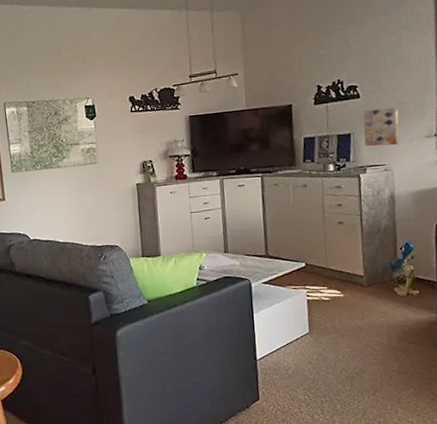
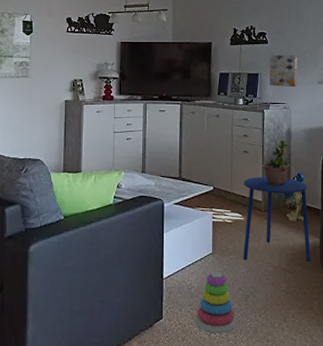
stacking toy: none [295,352,342,415] -> present [196,272,236,333]
side table: none [340,248,427,339] -> present [243,176,311,262]
potted plant: none [362,205,395,258] -> present [263,138,289,185]

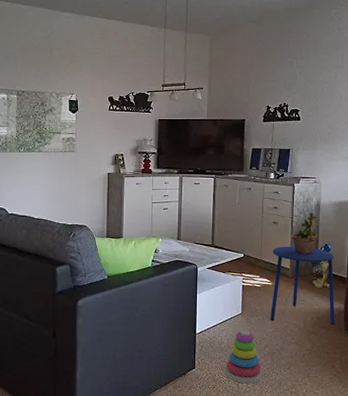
wall art: present [269,55,298,88] -> none [300,131,330,163]

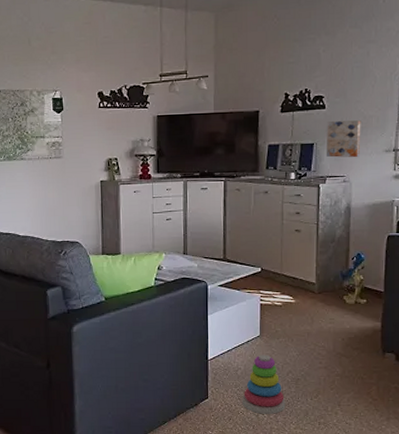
side table: present [270,246,335,325] -> none [294,257,370,346]
potted plant: present [291,211,318,254] -> none [317,215,348,266]
wall art: none [300,131,330,163] -> present [326,120,361,158]

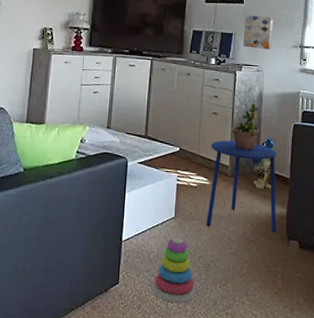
side table: none [294,257,370,346] -> present [206,140,277,233]
potted plant: none [317,215,348,266] -> present [232,101,259,151]

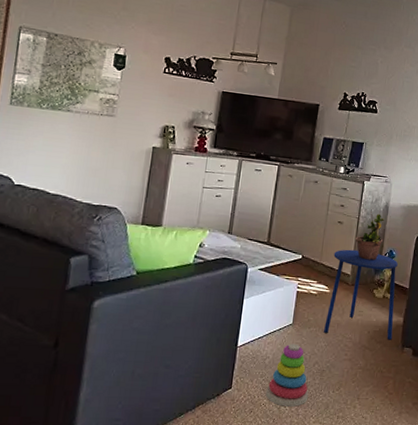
wall art: present [242,15,274,50] -> none [373,125,406,162]

